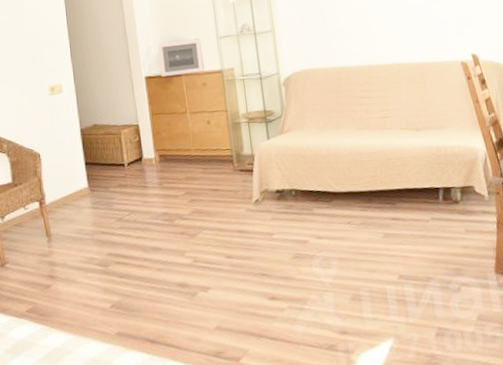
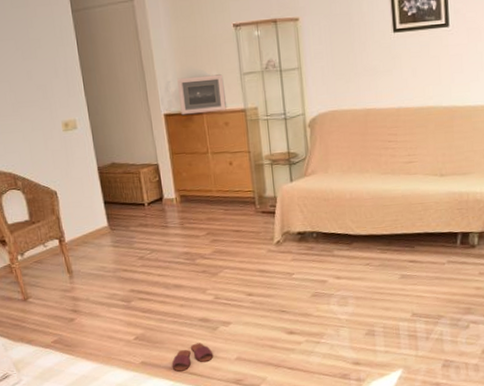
slippers: none [148,310,192,343] -> present [172,342,214,372]

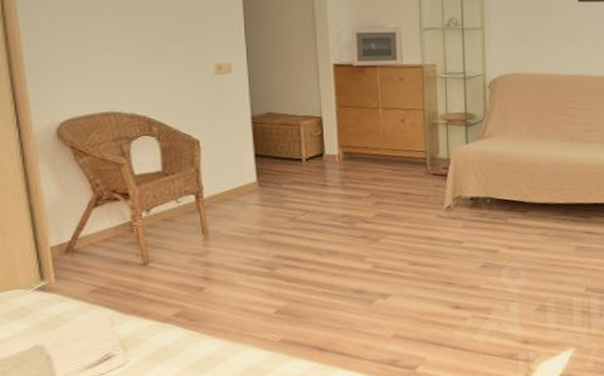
slippers: present [172,342,214,372] -> none [317,317,367,351]

